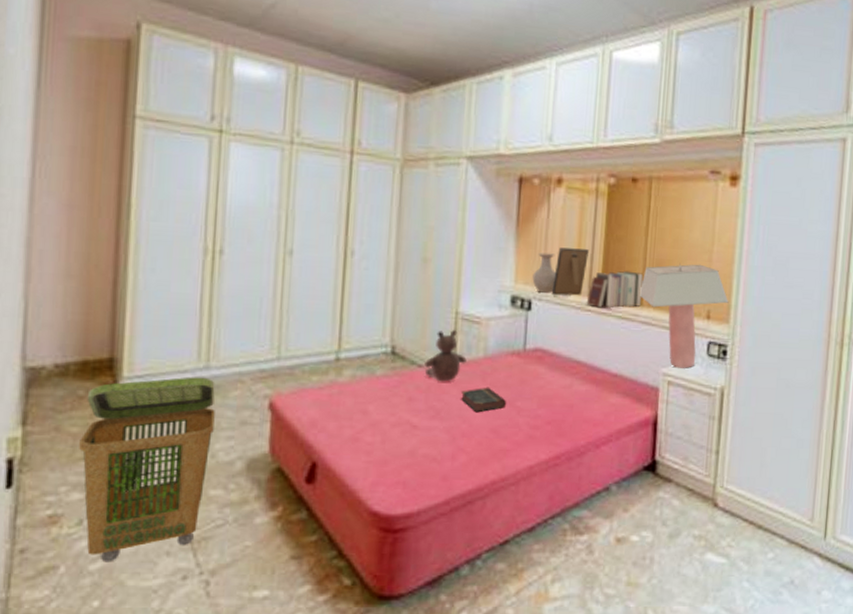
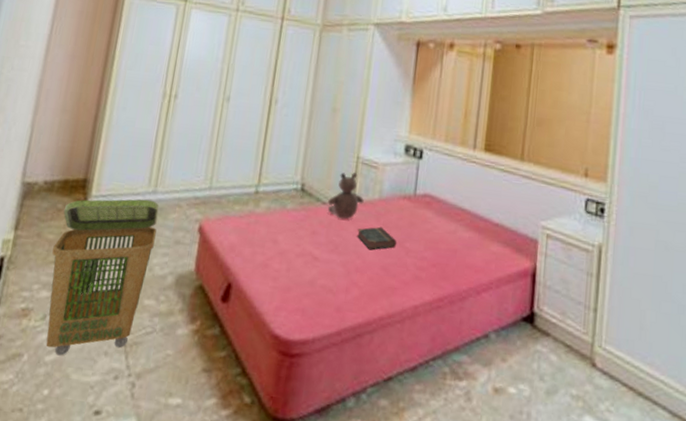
vase: present [532,252,557,293] -> none [424,107,446,144]
picture frame: present [551,247,589,296] -> none [441,103,476,149]
books: present [586,270,644,308] -> none [472,127,525,161]
table lamp: present [639,264,729,369] -> none [520,123,606,224]

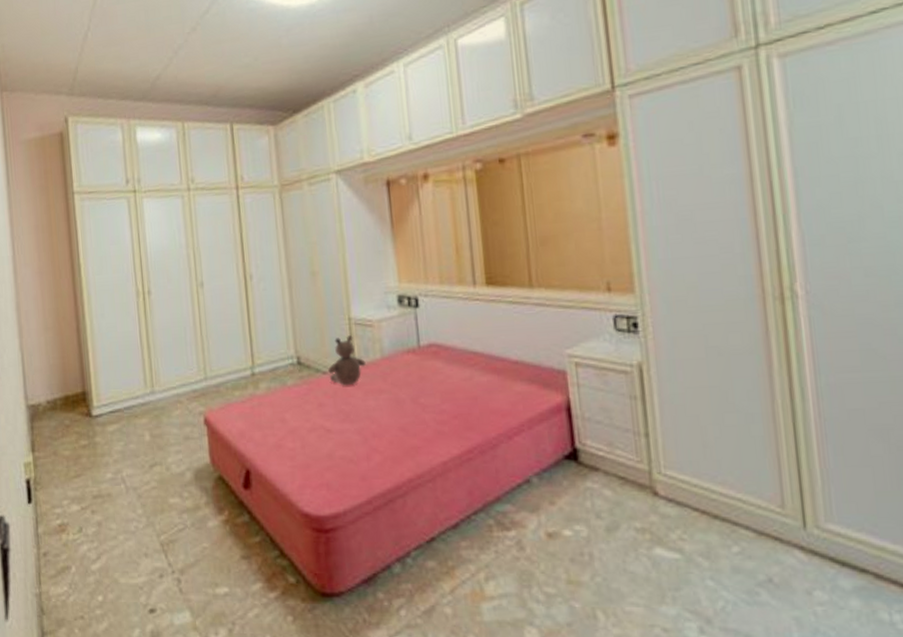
laundry basket: present [46,199,160,356] -> none [71,401,165,563]
book: present [357,226,397,250] -> none [366,386,411,413]

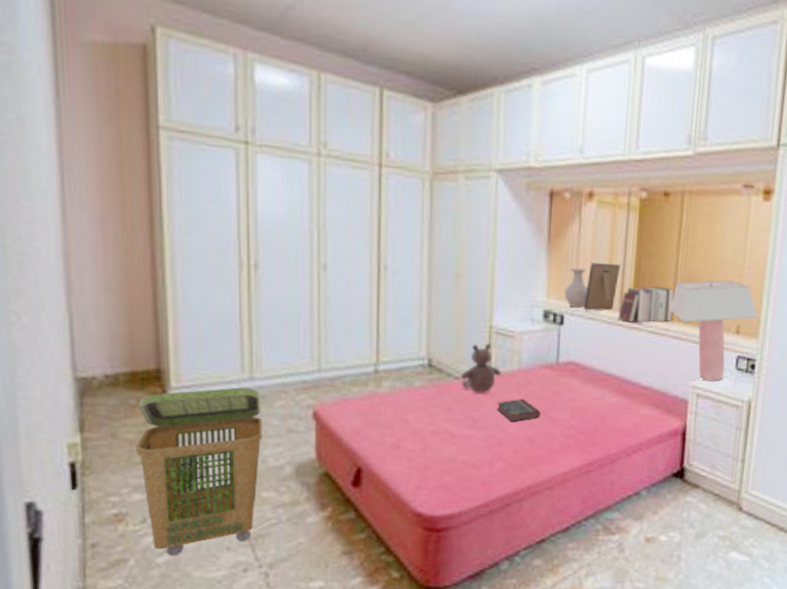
laundry basket: none [71,401,165,563] -> present [136,387,262,556]
book: none [366,386,411,413] -> present [497,398,541,423]
vase: none [414,248,438,289] -> present [564,268,588,308]
picture frame: none [435,239,467,290] -> present [583,262,620,311]
books: none [472,253,532,296] -> present [618,286,675,323]
table lamp: none [526,234,630,348] -> present [669,279,759,382]

